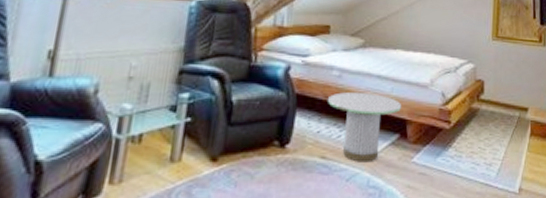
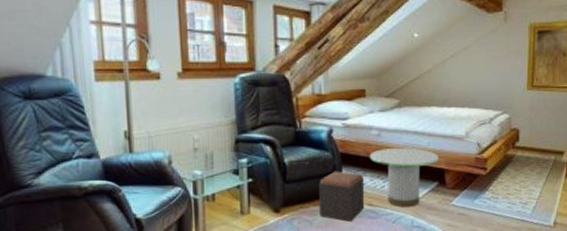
footstool: none [263,114,320,177] -> present [319,171,365,221]

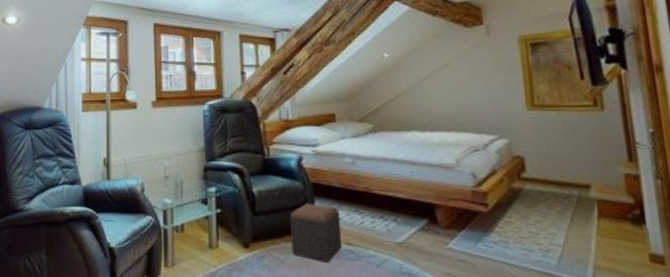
side table: present [369,148,440,207] -> none [343,178,427,249]

